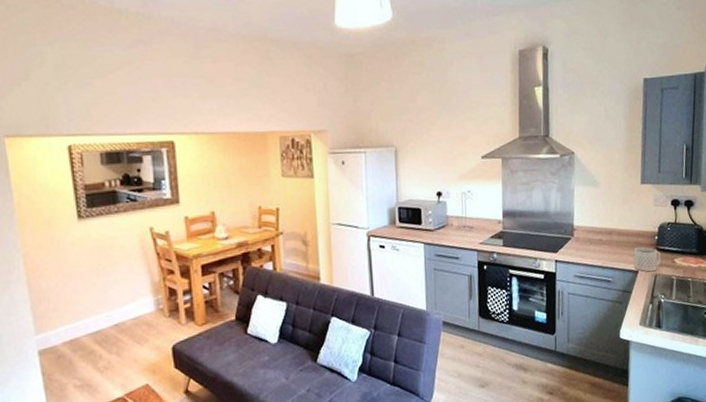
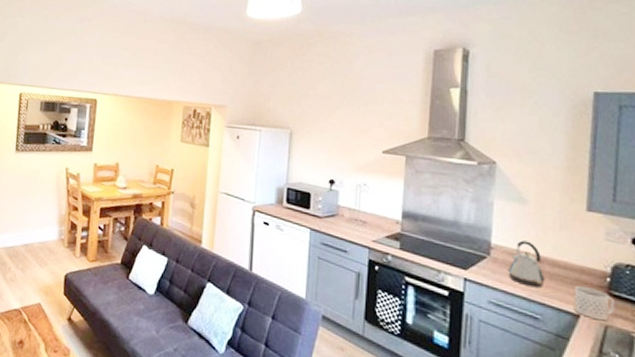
kettle: none [587,218,614,257] -> present [508,240,545,288]

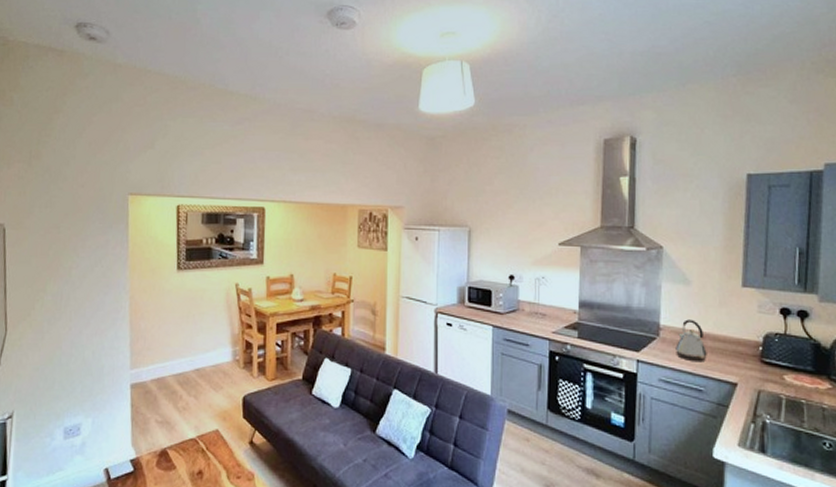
mug: present [573,285,616,321] -> none [731,356,767,387]

